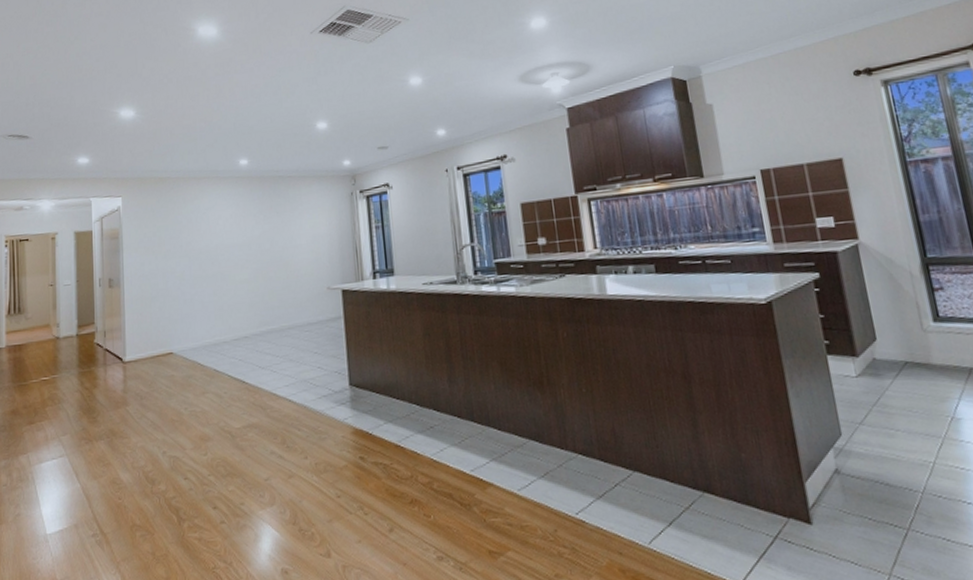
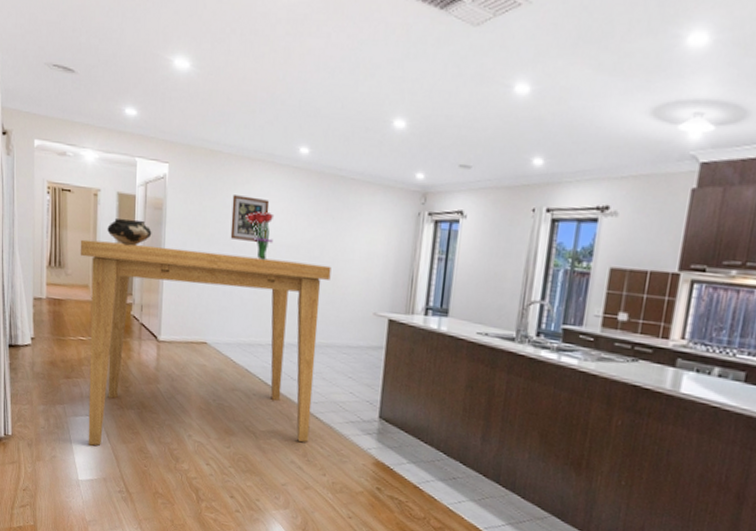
dining table: none [39,254,285,491] -> present [80,239,331,446]
ceramic pot: none [66,251,110,279] -> present [107,219,152,247]
wall art: none [184,209,220,251] -> present [230,195,270,243]
bouquet: none [198,220,226,263] -> present [246,211,275,260]

